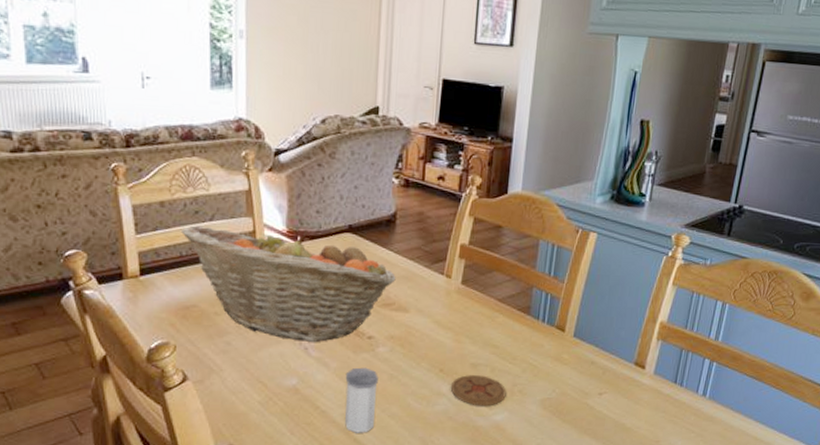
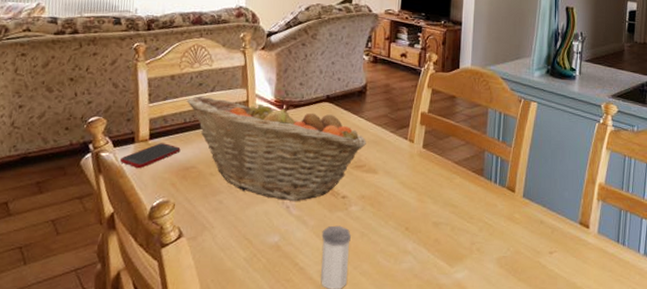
cell phone: none [108,279,178,308] -> present [120,143,181,169]
coaster: present [451,375,507,407] -> none [416,233,466,264]

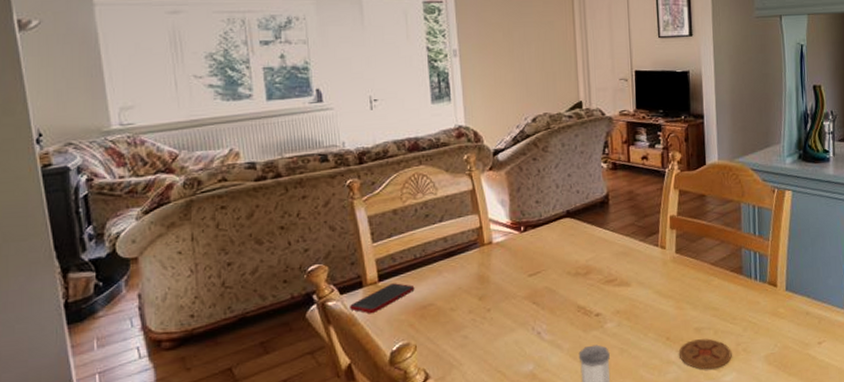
fruit basket: present [186,95,366,201] -> none [413,221,615,327]
coaster: none [416,233,466,264] -> present [679,338,732,370]

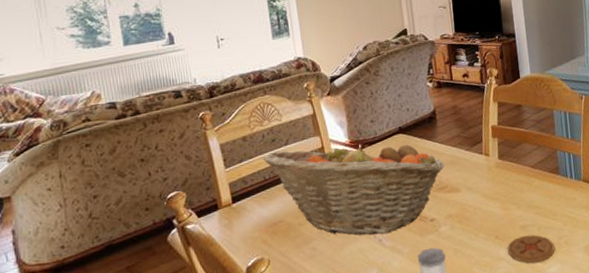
cell phone: present [350,283,415,314] -> none [207,203,266,234]
fruit basket: none [413,221,615,327] -> present [262,139,445,236]

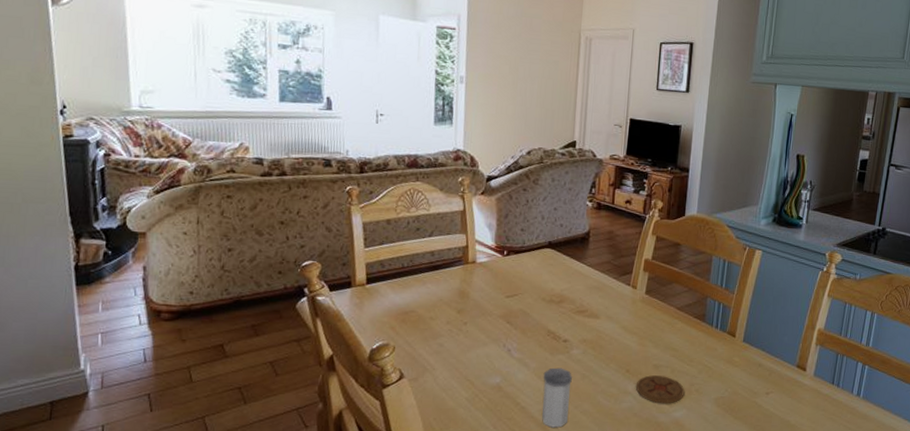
fruit basket: present [262,139,445,236] -> none [403,240,589,344]

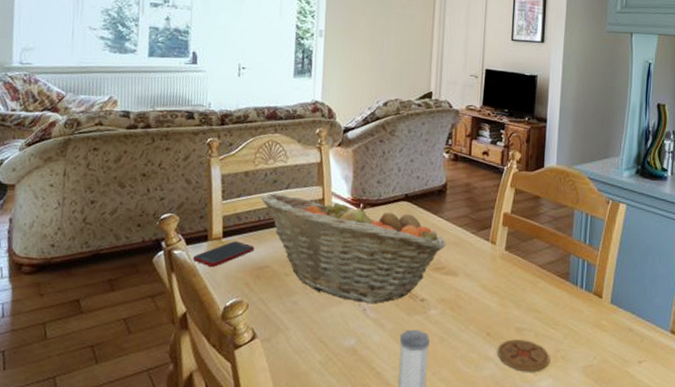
cell phone: none [337,287,399,313] -> present [193,241,255,268]
fruit basket: none [403,240,589,344] -> present [260,193,446,303]

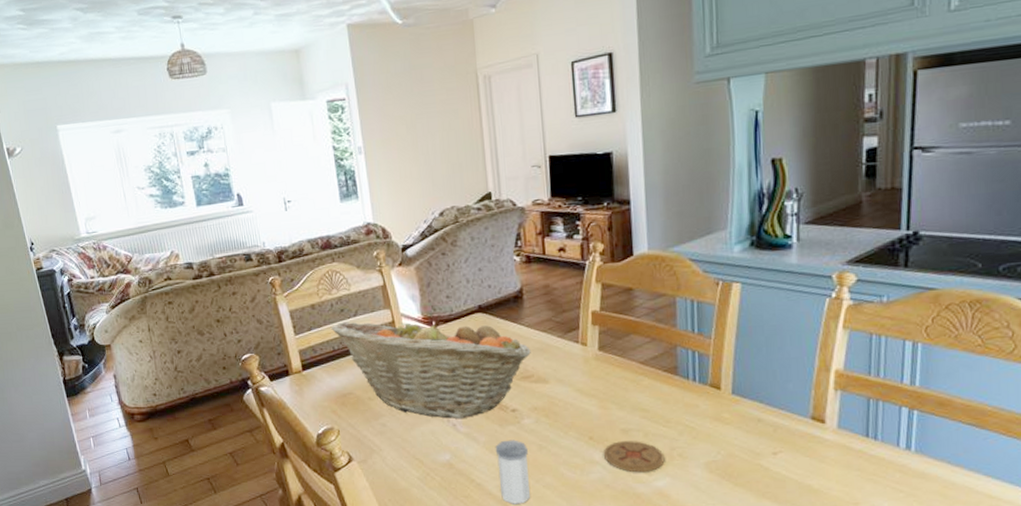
cell phone: present [193,241,255,268] -> none [279,372,335,400]

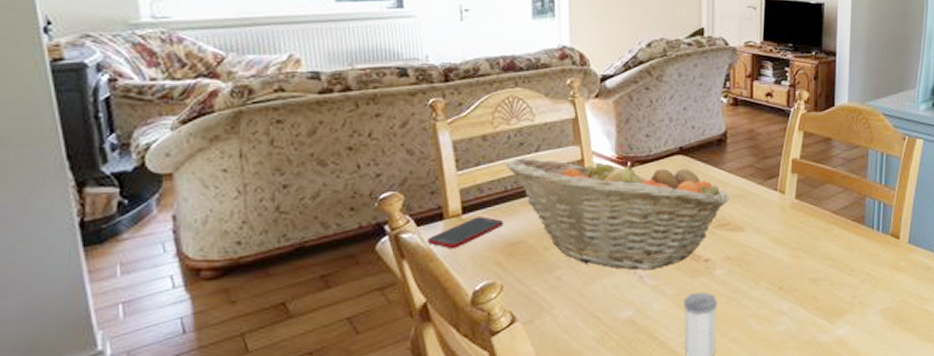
cell phone: none [279,372,335,400] -> present [428,217,504,249]
coaster: present [604,441,665,473] -> none [792,290,847,322]

